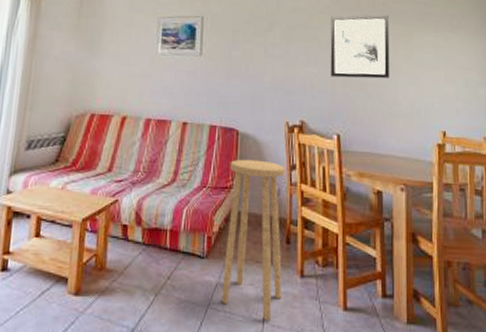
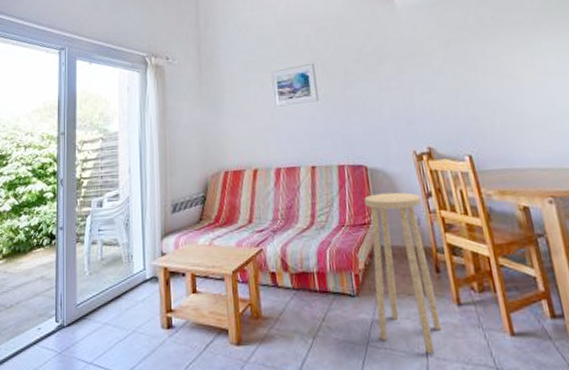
wall art: present [330,14,390,79] -> none [439,27,514,99]

